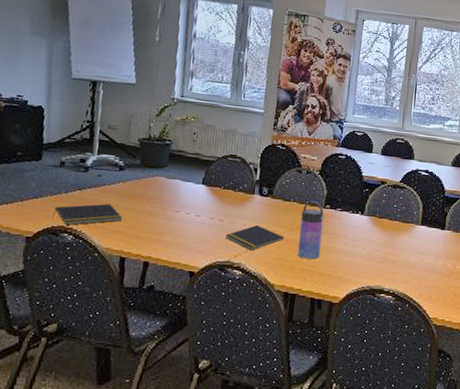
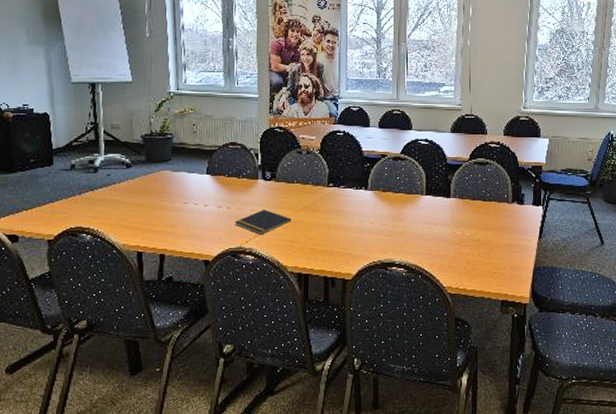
notepad: present [53,203,123,225] -> none [70,201,135,225]
water bottle: present [298,201,324,259] -> none [306,181,329,238]

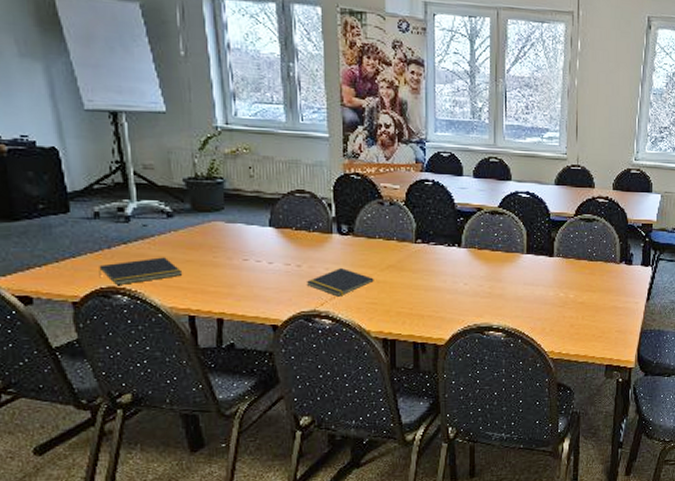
notepad: none [70,201,135,225] -> present [99,257,183,285]

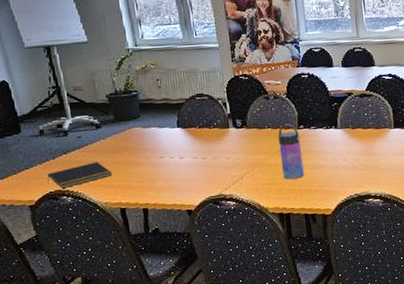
notepad: present [306,267,374,297] -> none [211,156,267,181]
water bottle: none [390,236,417,301] -> present [278,124,304,180]

